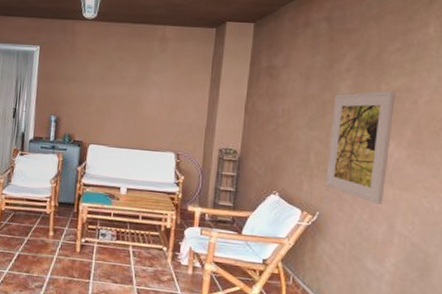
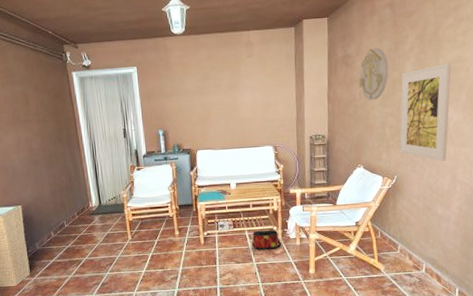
bag: none [134,247,171,275] -> present [251,229,282,250]
wall decoration: none [282,62,320,120] -> present [358,47,389,101]

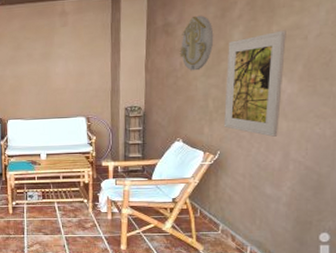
bag: present [251,229,282,250] -> none [60,202,92,223]

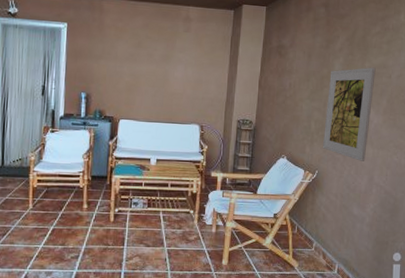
wall decoration: present [179,15,214,71] -> none [289,42,319,93]

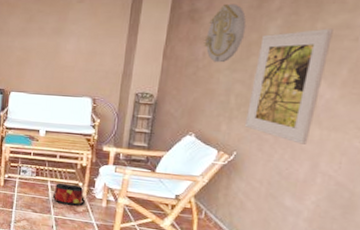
bag: none [164,212,197,235] -> present [52,183,86,207]
wall decoration: none [289,42,319,93] -> present [204,3,247,63]

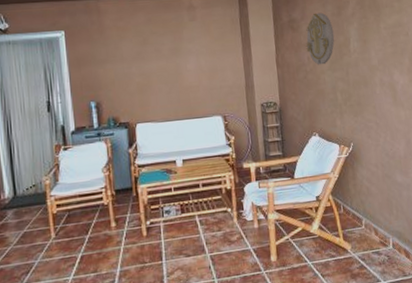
bag: present [52,183,86,207] -> none [203,212,238,238]
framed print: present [244,28,333,145] -> none [347,27,399,126]

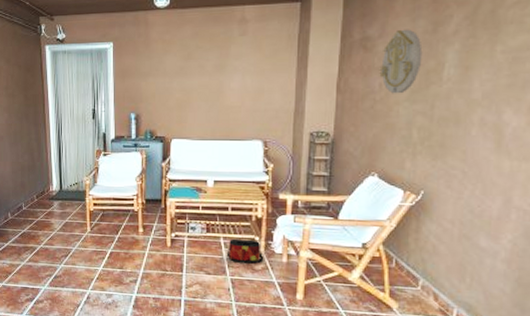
bag: none [203,212,238,238] -> present [226,238,264,264]

